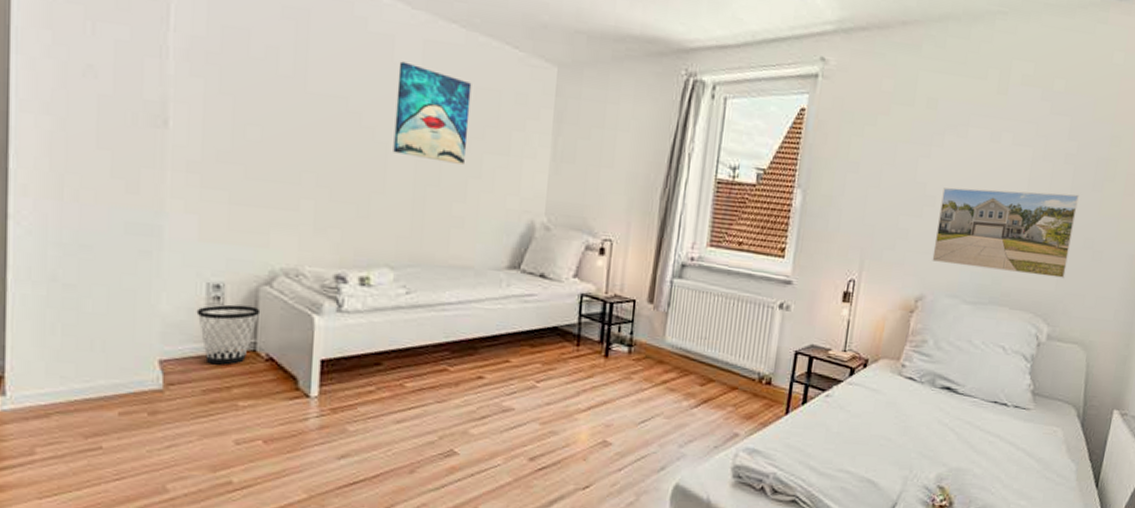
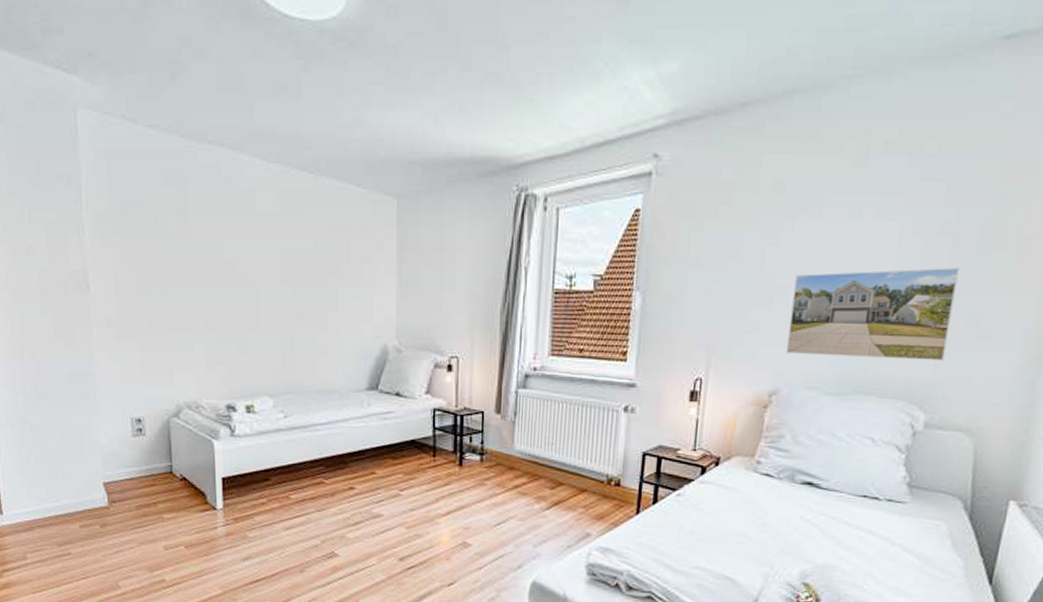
wastebasket: present [196,304,261,365] -> none [126,435,173,485]
wall art: present [393,61,472,164] -> none [261,212,324,299]

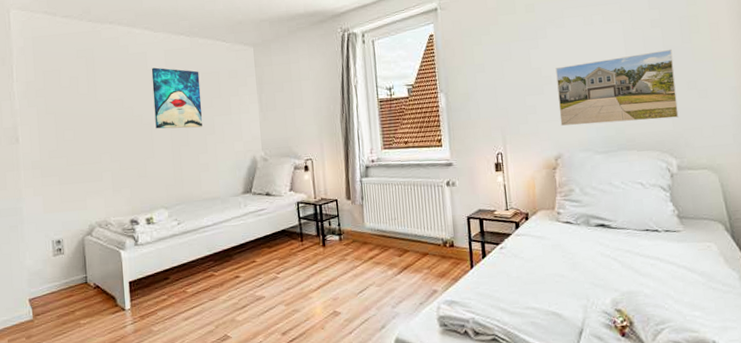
wall art: none [261,212,324,299] -> present [151,67,202,129]

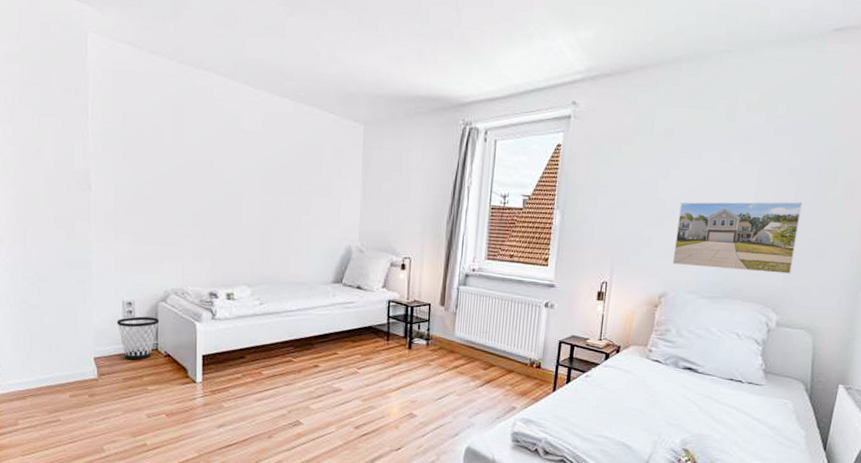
wastebasket: none [48,251,87,297] -> present [117,316,160,360]
wall art: present [151,67,202,129] -> none [246,130,300,205]

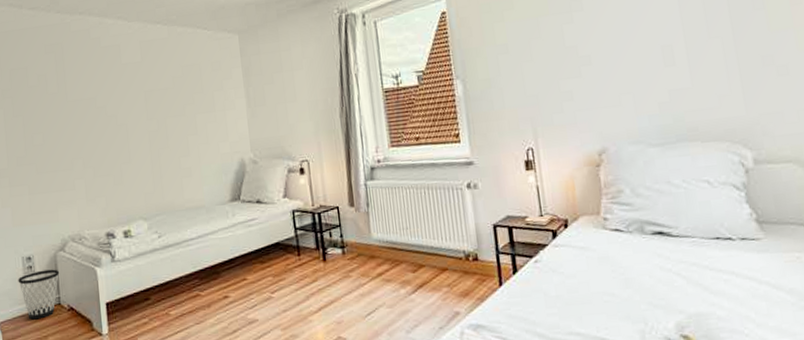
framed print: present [672,201,802,274] -> none [595,17,753,114]

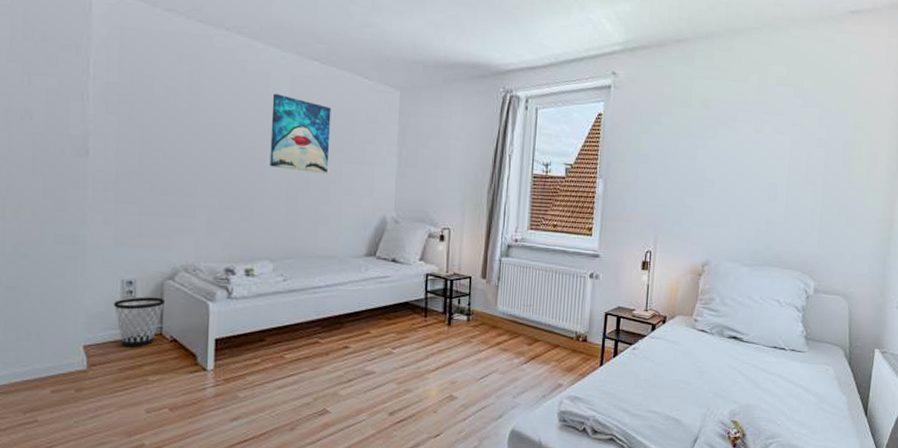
wall art: none [125,61,183,130] -> present [270,93,332,173]

